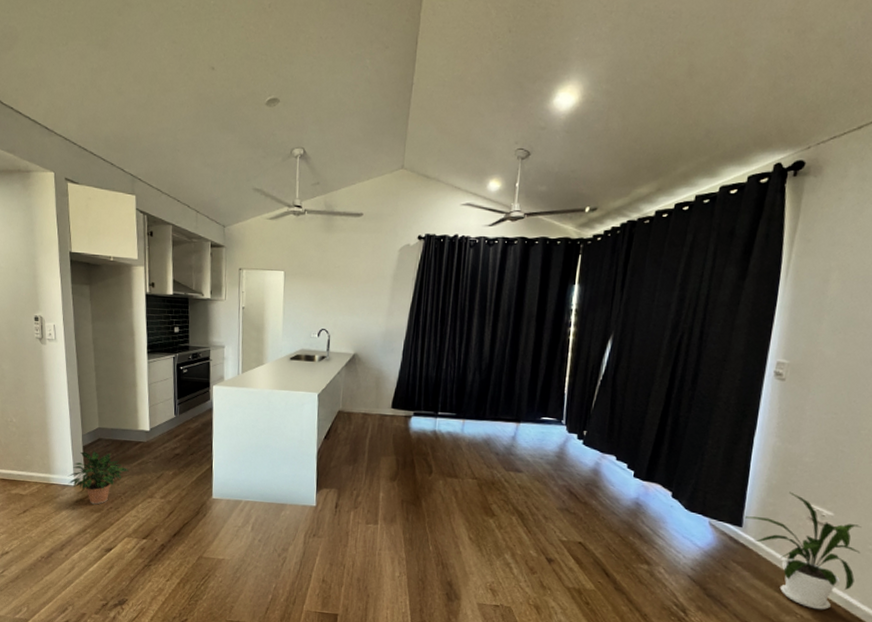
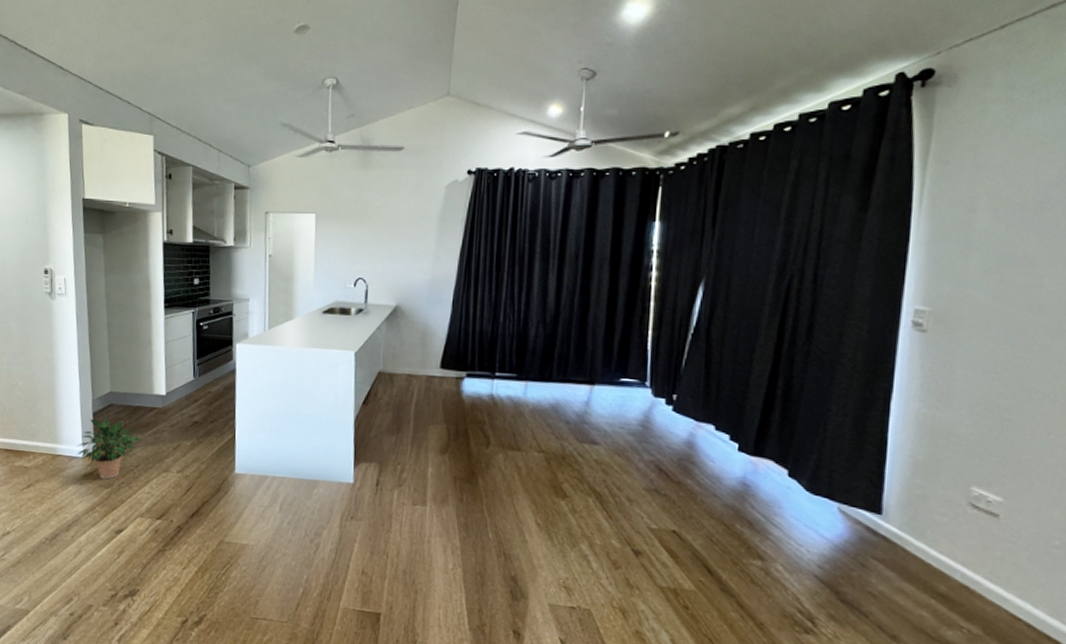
house plant: present [745,491,862,610] -> none [885,470,1044,624]

